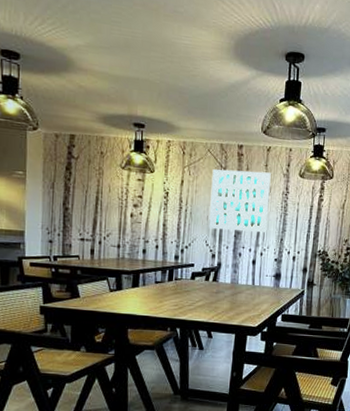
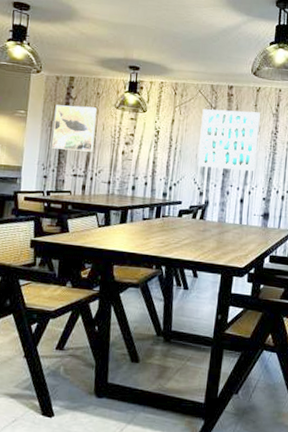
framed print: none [55,165,102,215] -> present [52,105,97,152]

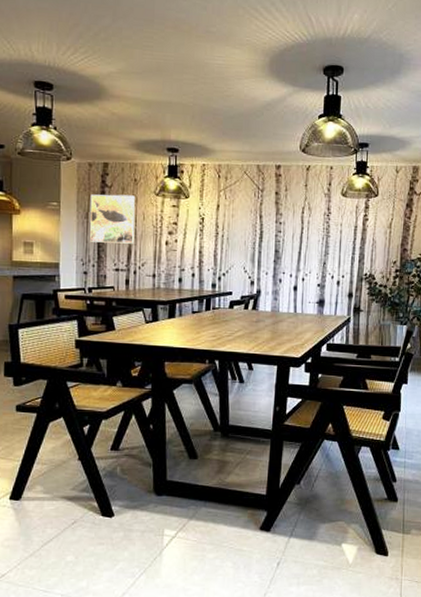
wall art: present [197,109,261,172] -> none [247,191,311,257]

